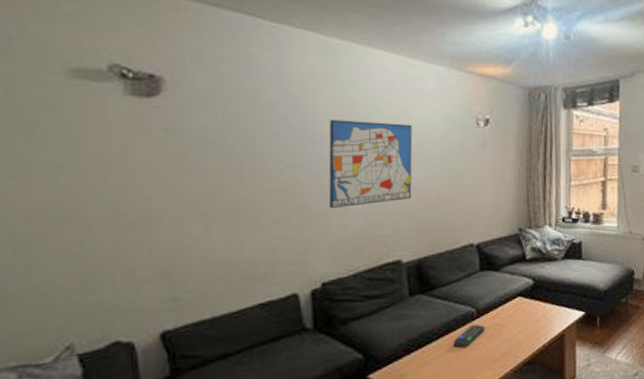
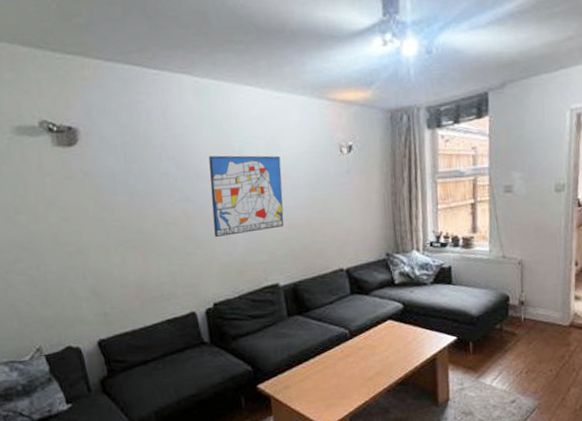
remote control: present [453,324,486,349] -> none [329,344,359,367]

